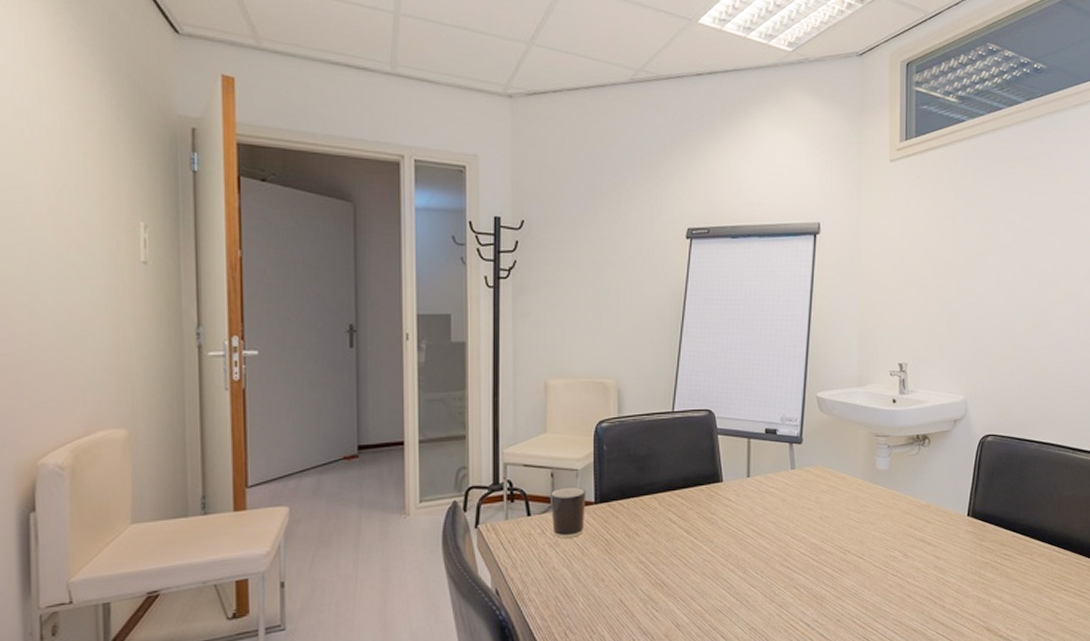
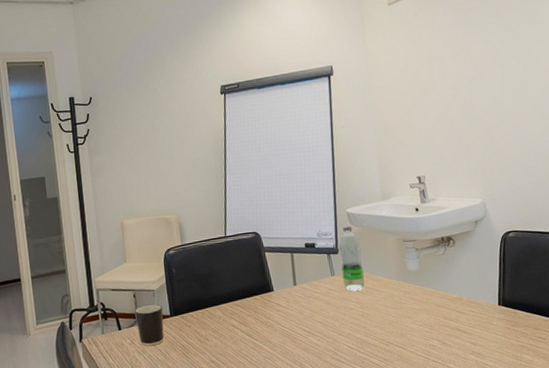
bottle: none [803,412,828,489] -> present [338,226,365,291]

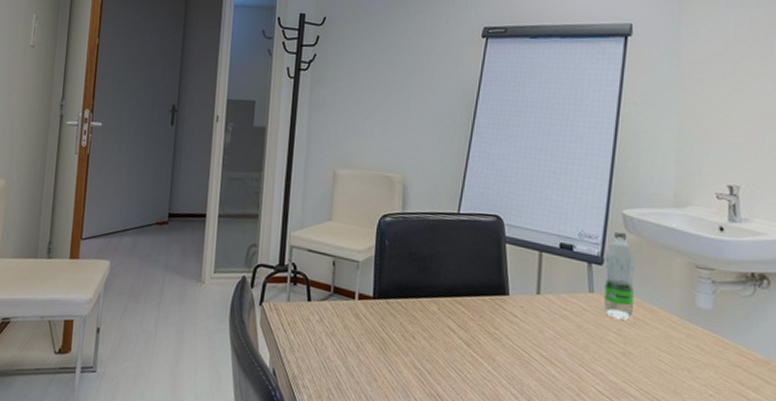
mug: present [134,304,164,346] -> none [330,277,365,330]

